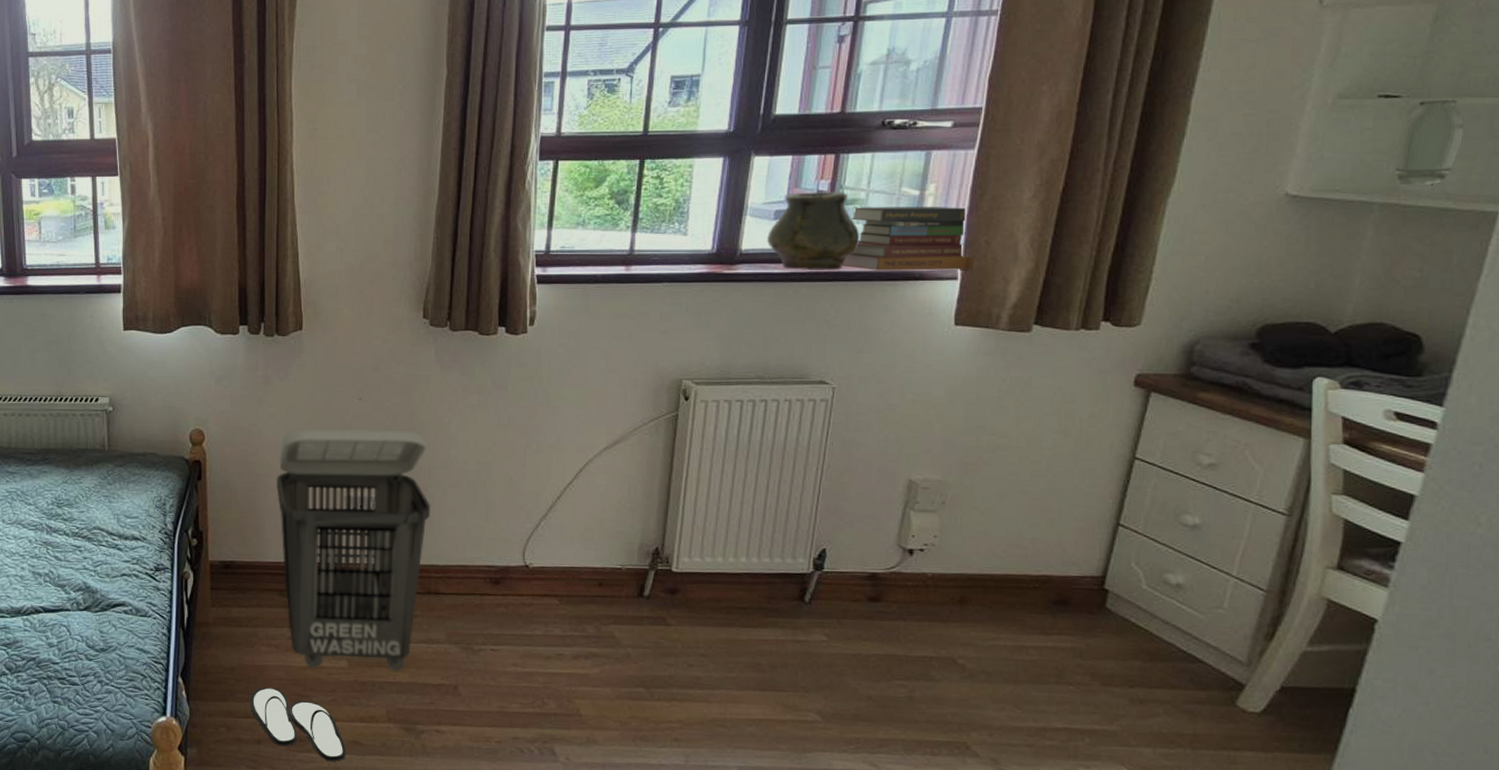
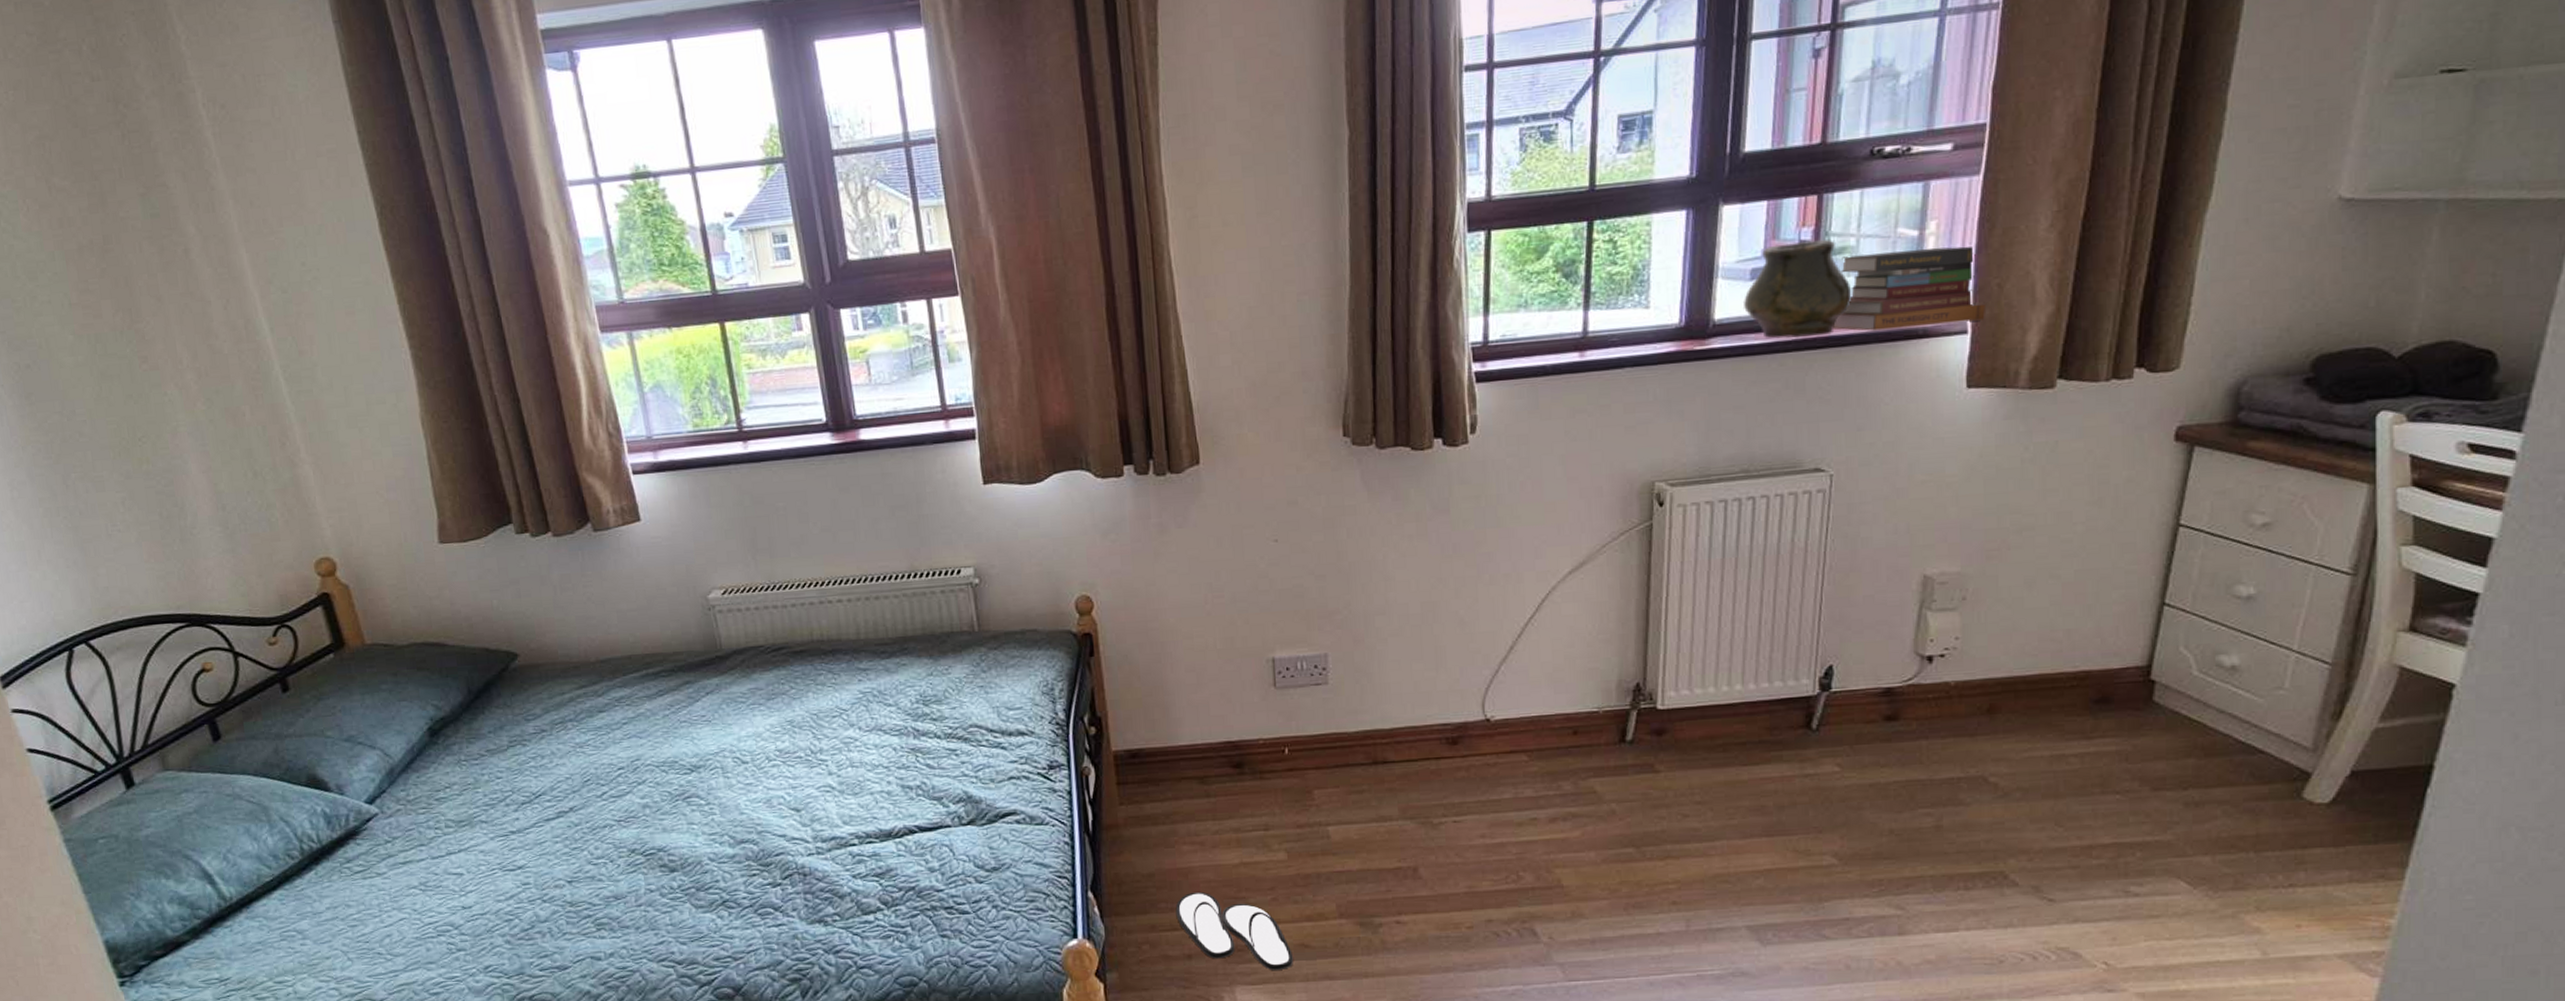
laundry basket: present [275,428,431,672] -> none [1183,572,1371,865]
vase: present [1395,99,1464,184] -> none [2462,68,2537,175]

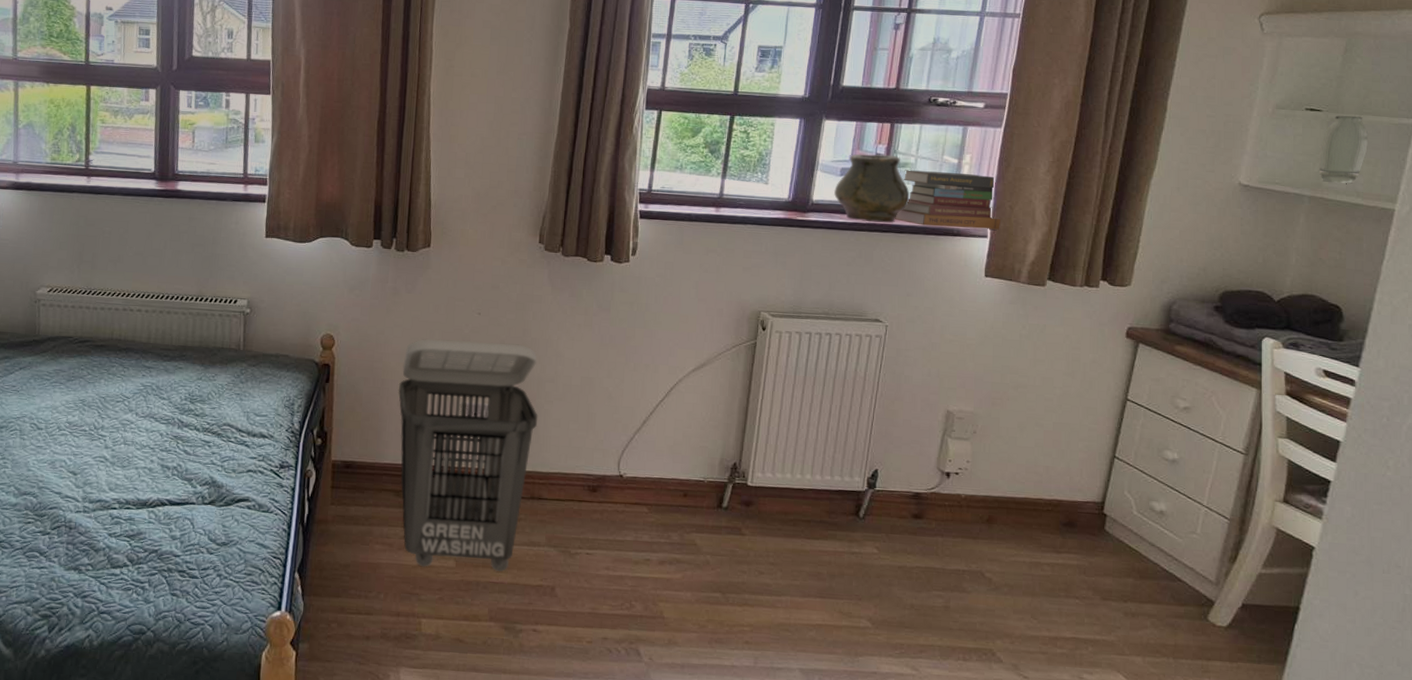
slippers: present [1175,891,1293,971] -> none [362,584,449,659]
laundry basket: none [1183,572,1371,865] -> present [398,339,538,572]
vase: none [2462,68,2537,175] -> present [1320,115,1368,184]

